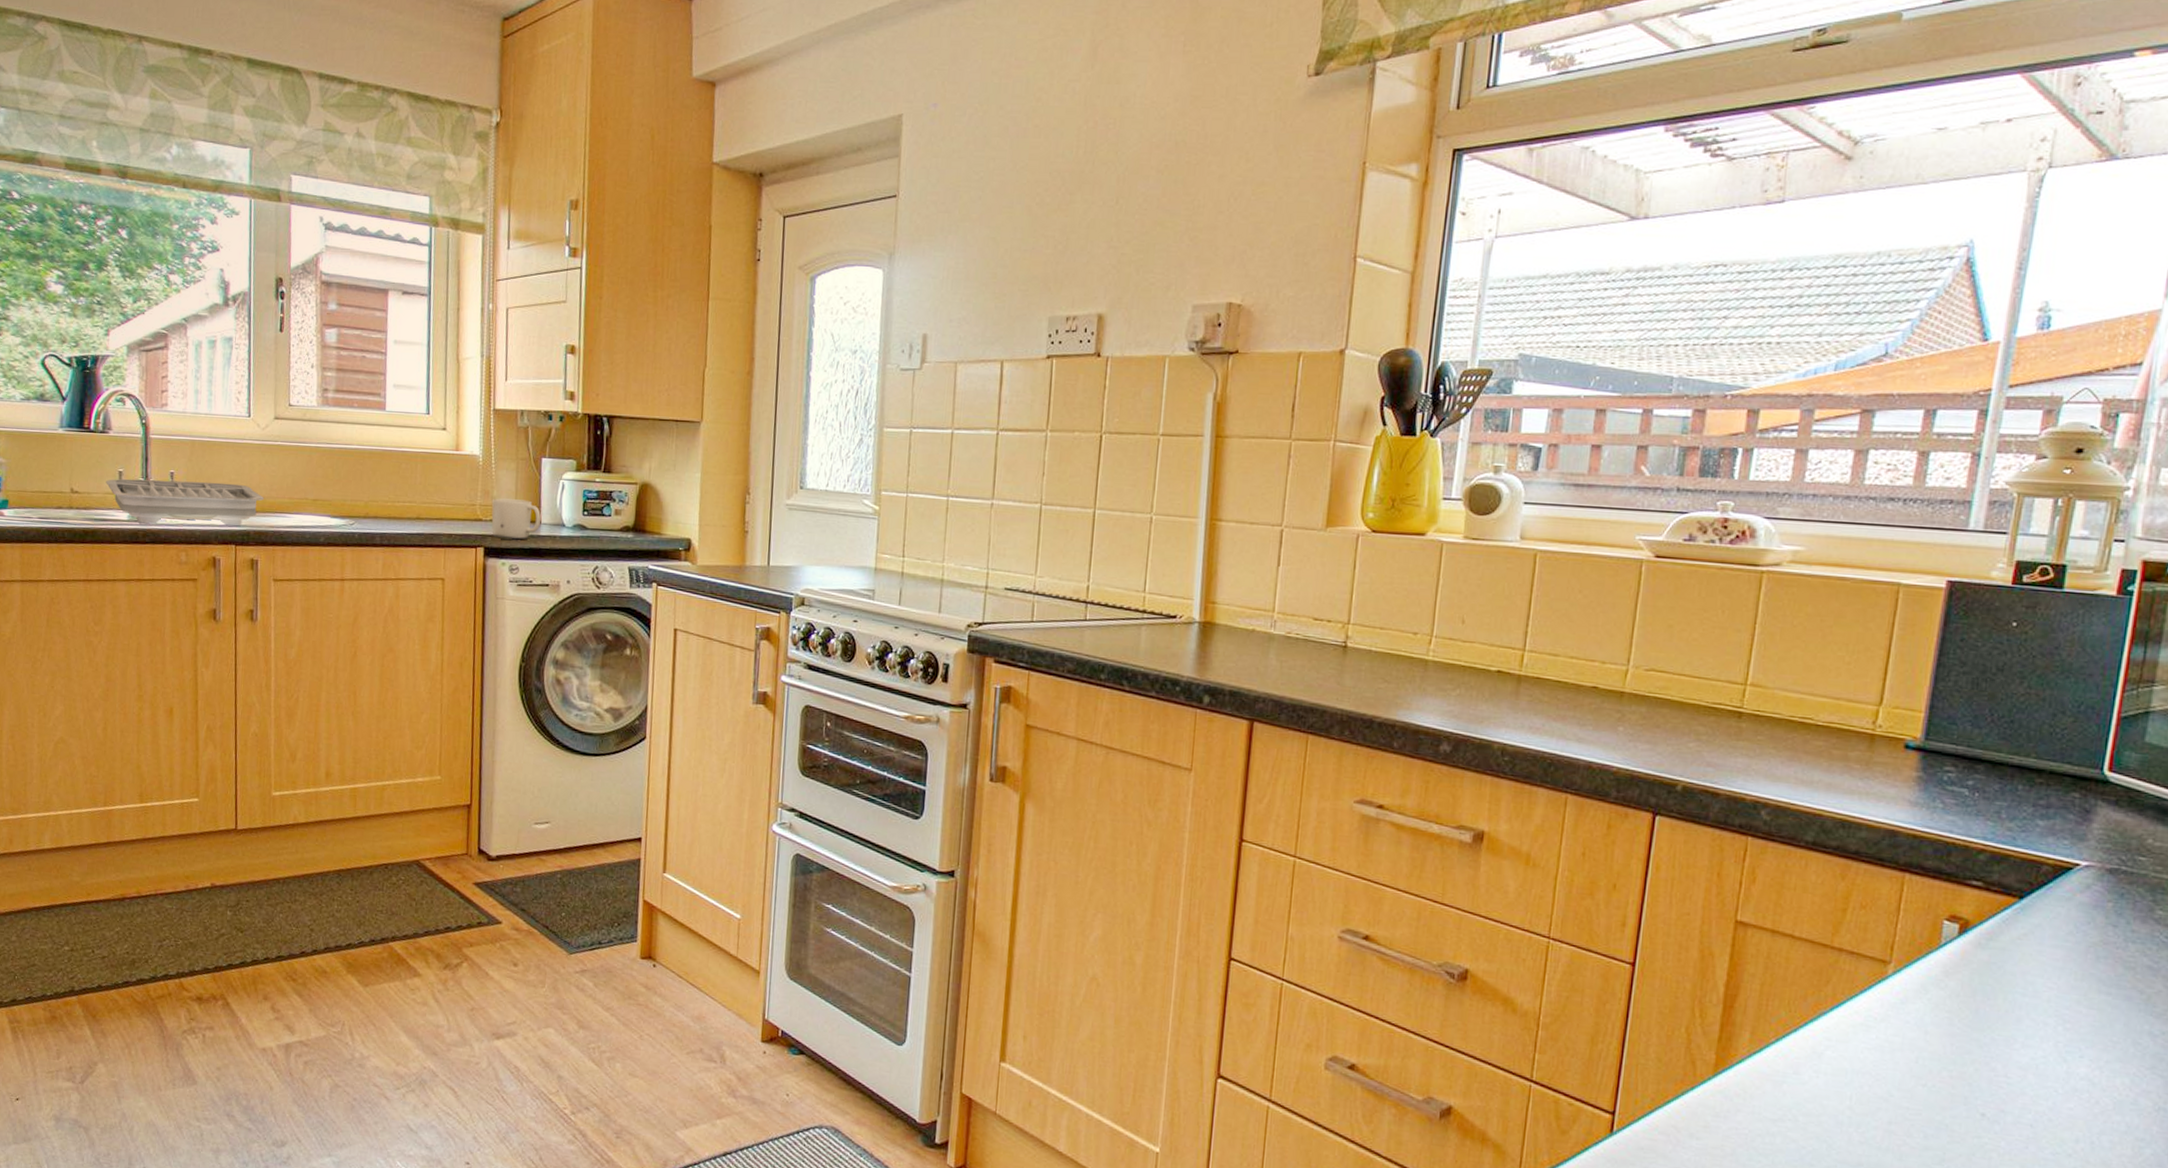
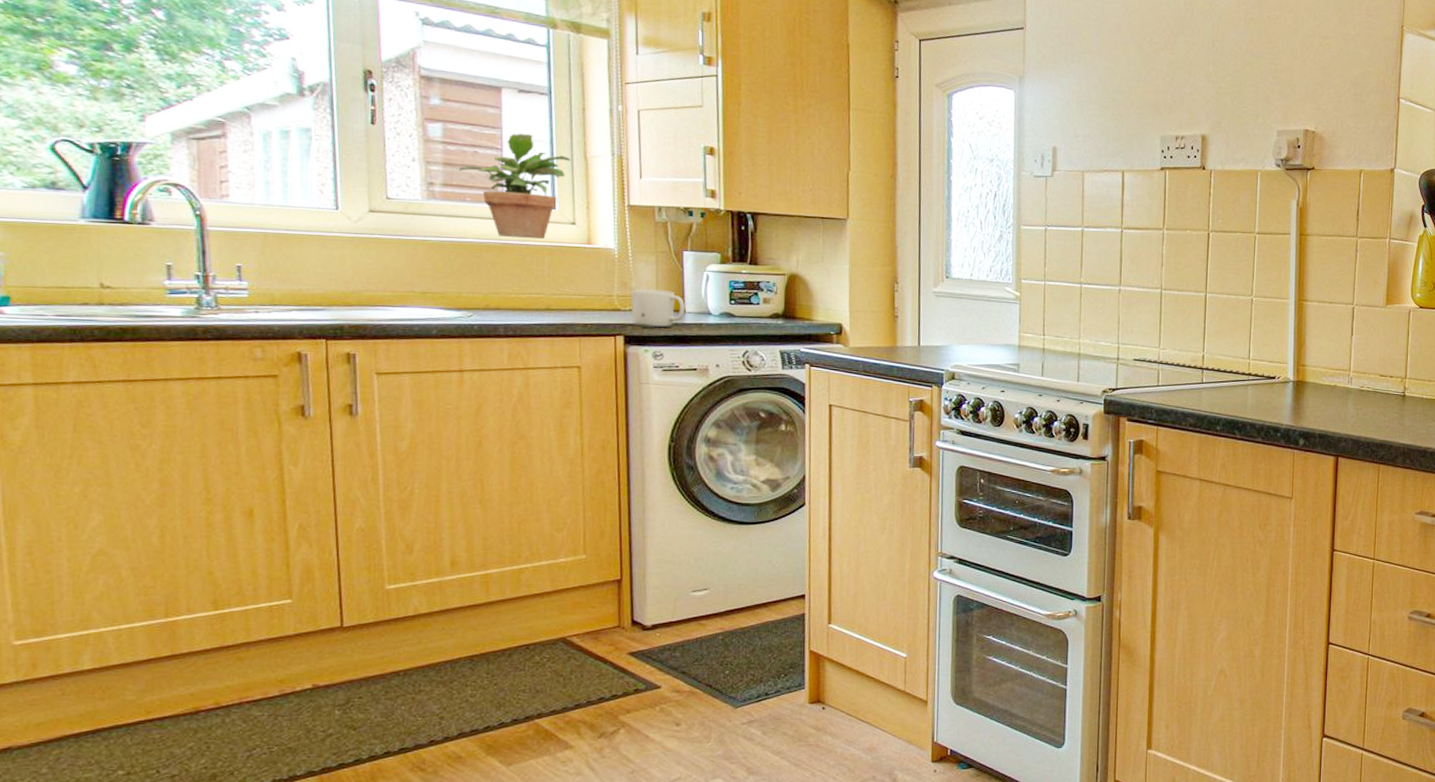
dish rack: present [106,478,265,526] -> none [149,272,361,321]
potted plant: none [347,336,445,446] -> present [456,133,571,240]

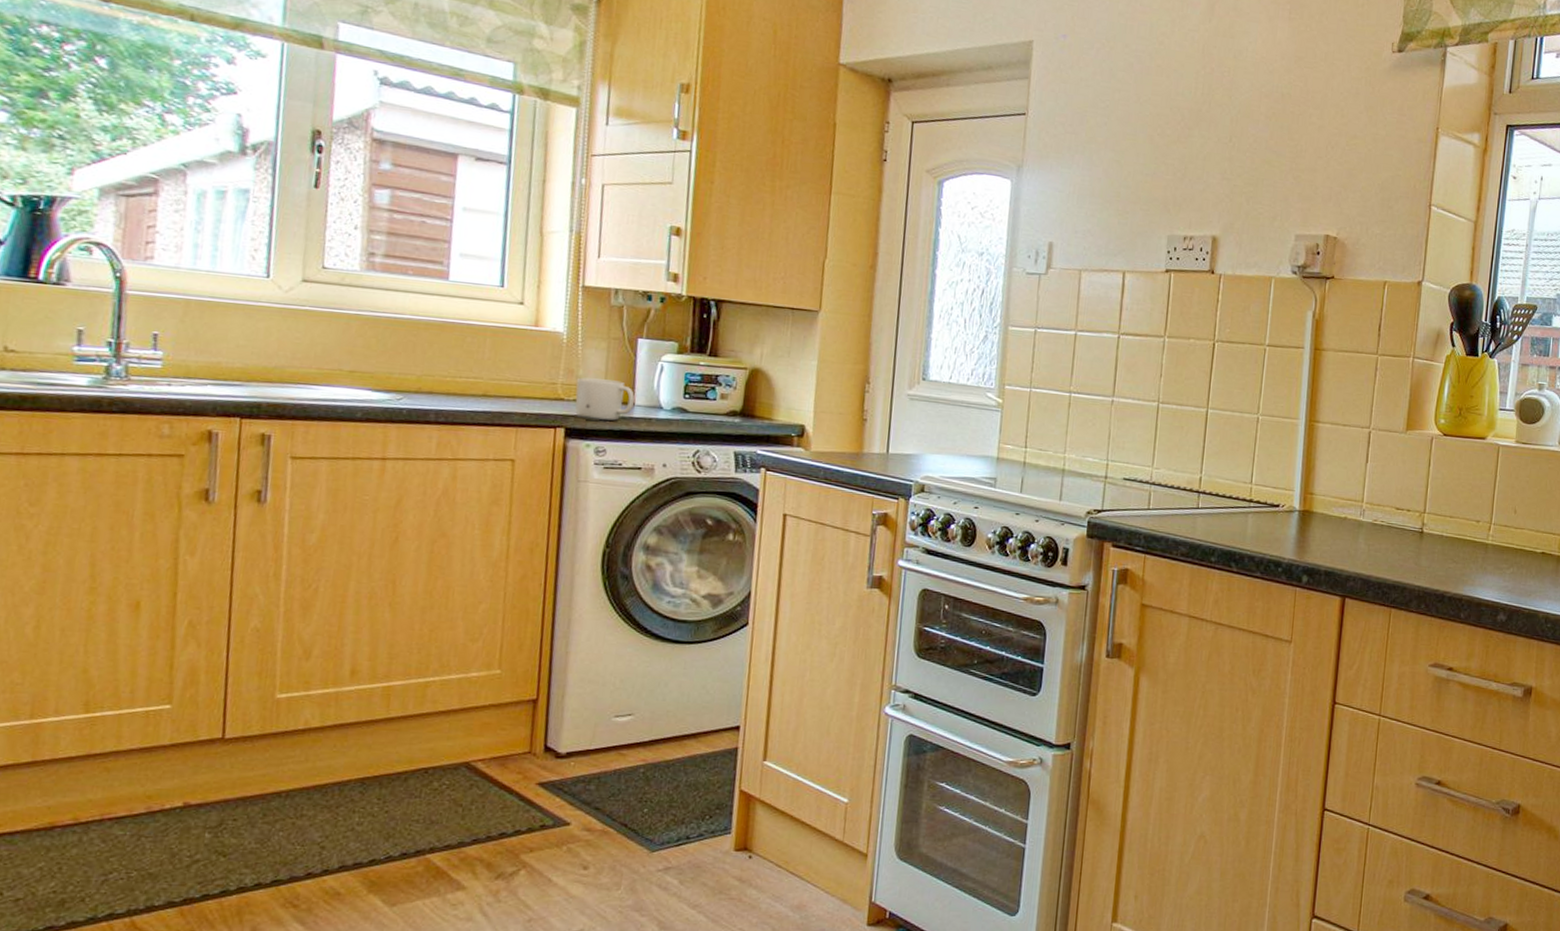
potted plant: present [456,133,571,240] -> none [400,203,526,320]

